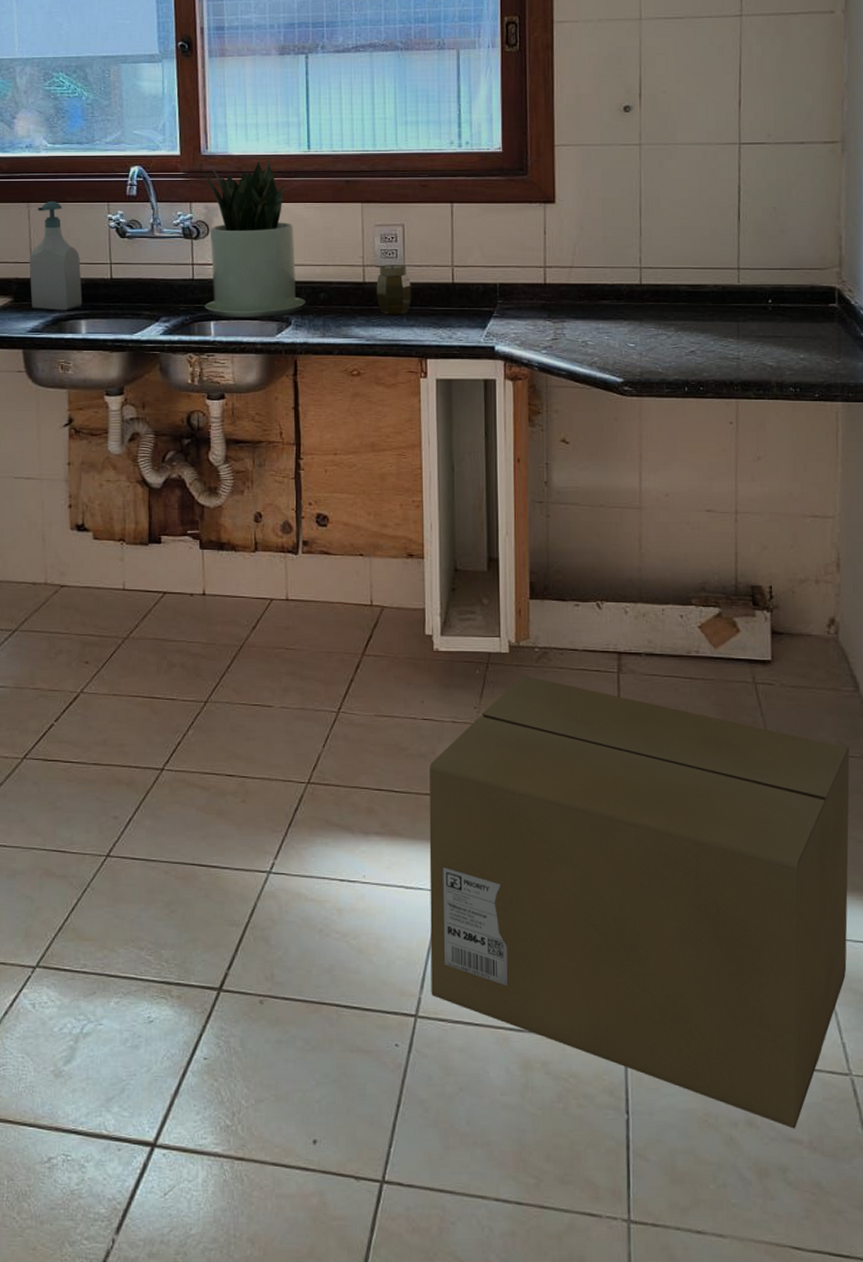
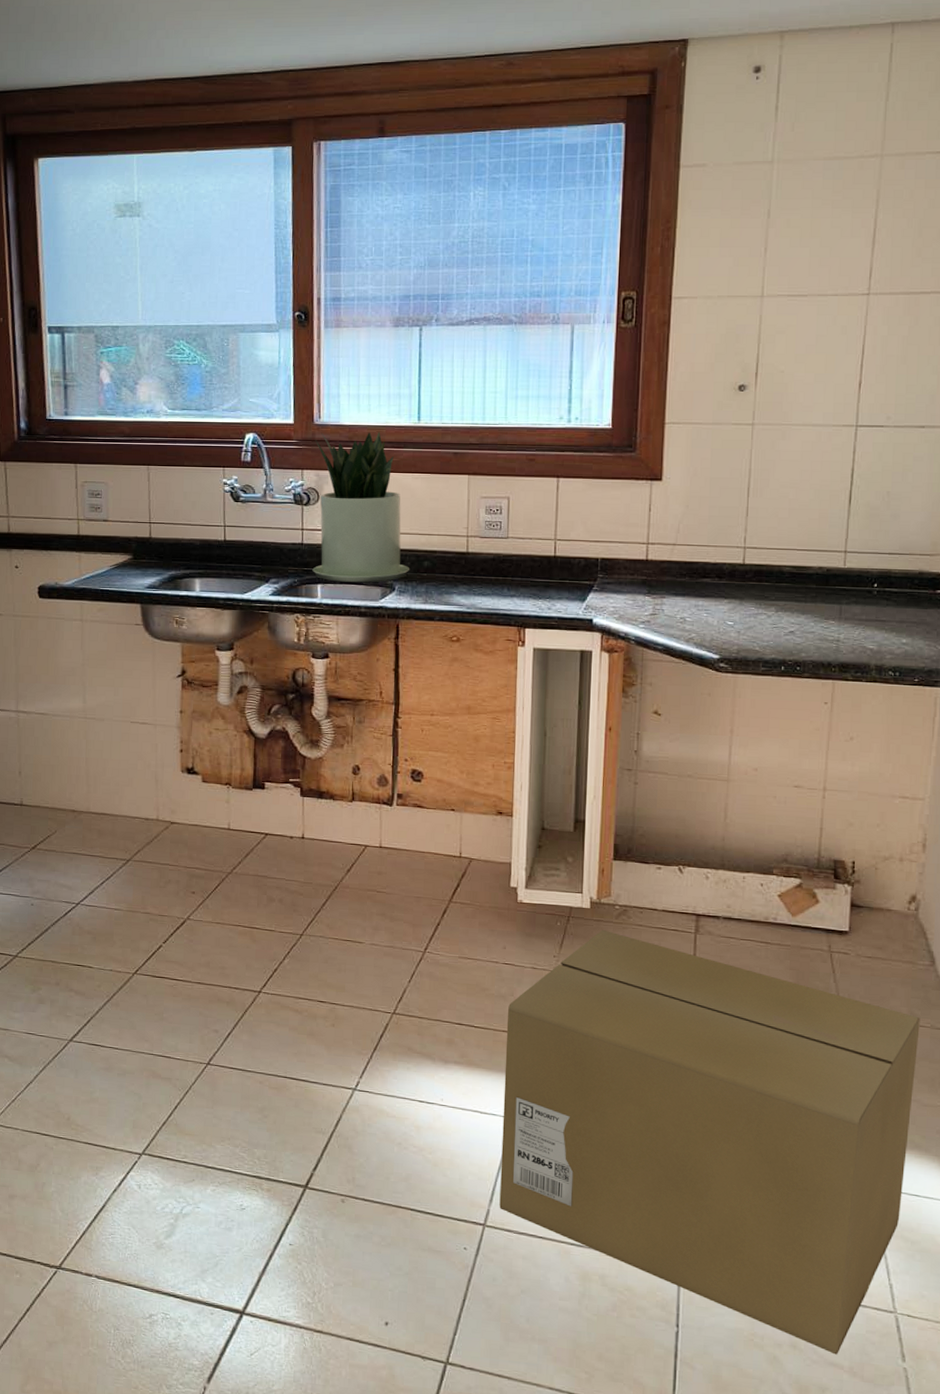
soap bottle: present [29,200,83,311] -> none [148,464,197,570]
jar: present [376,265,411,315] -> none [479,536,513,585]

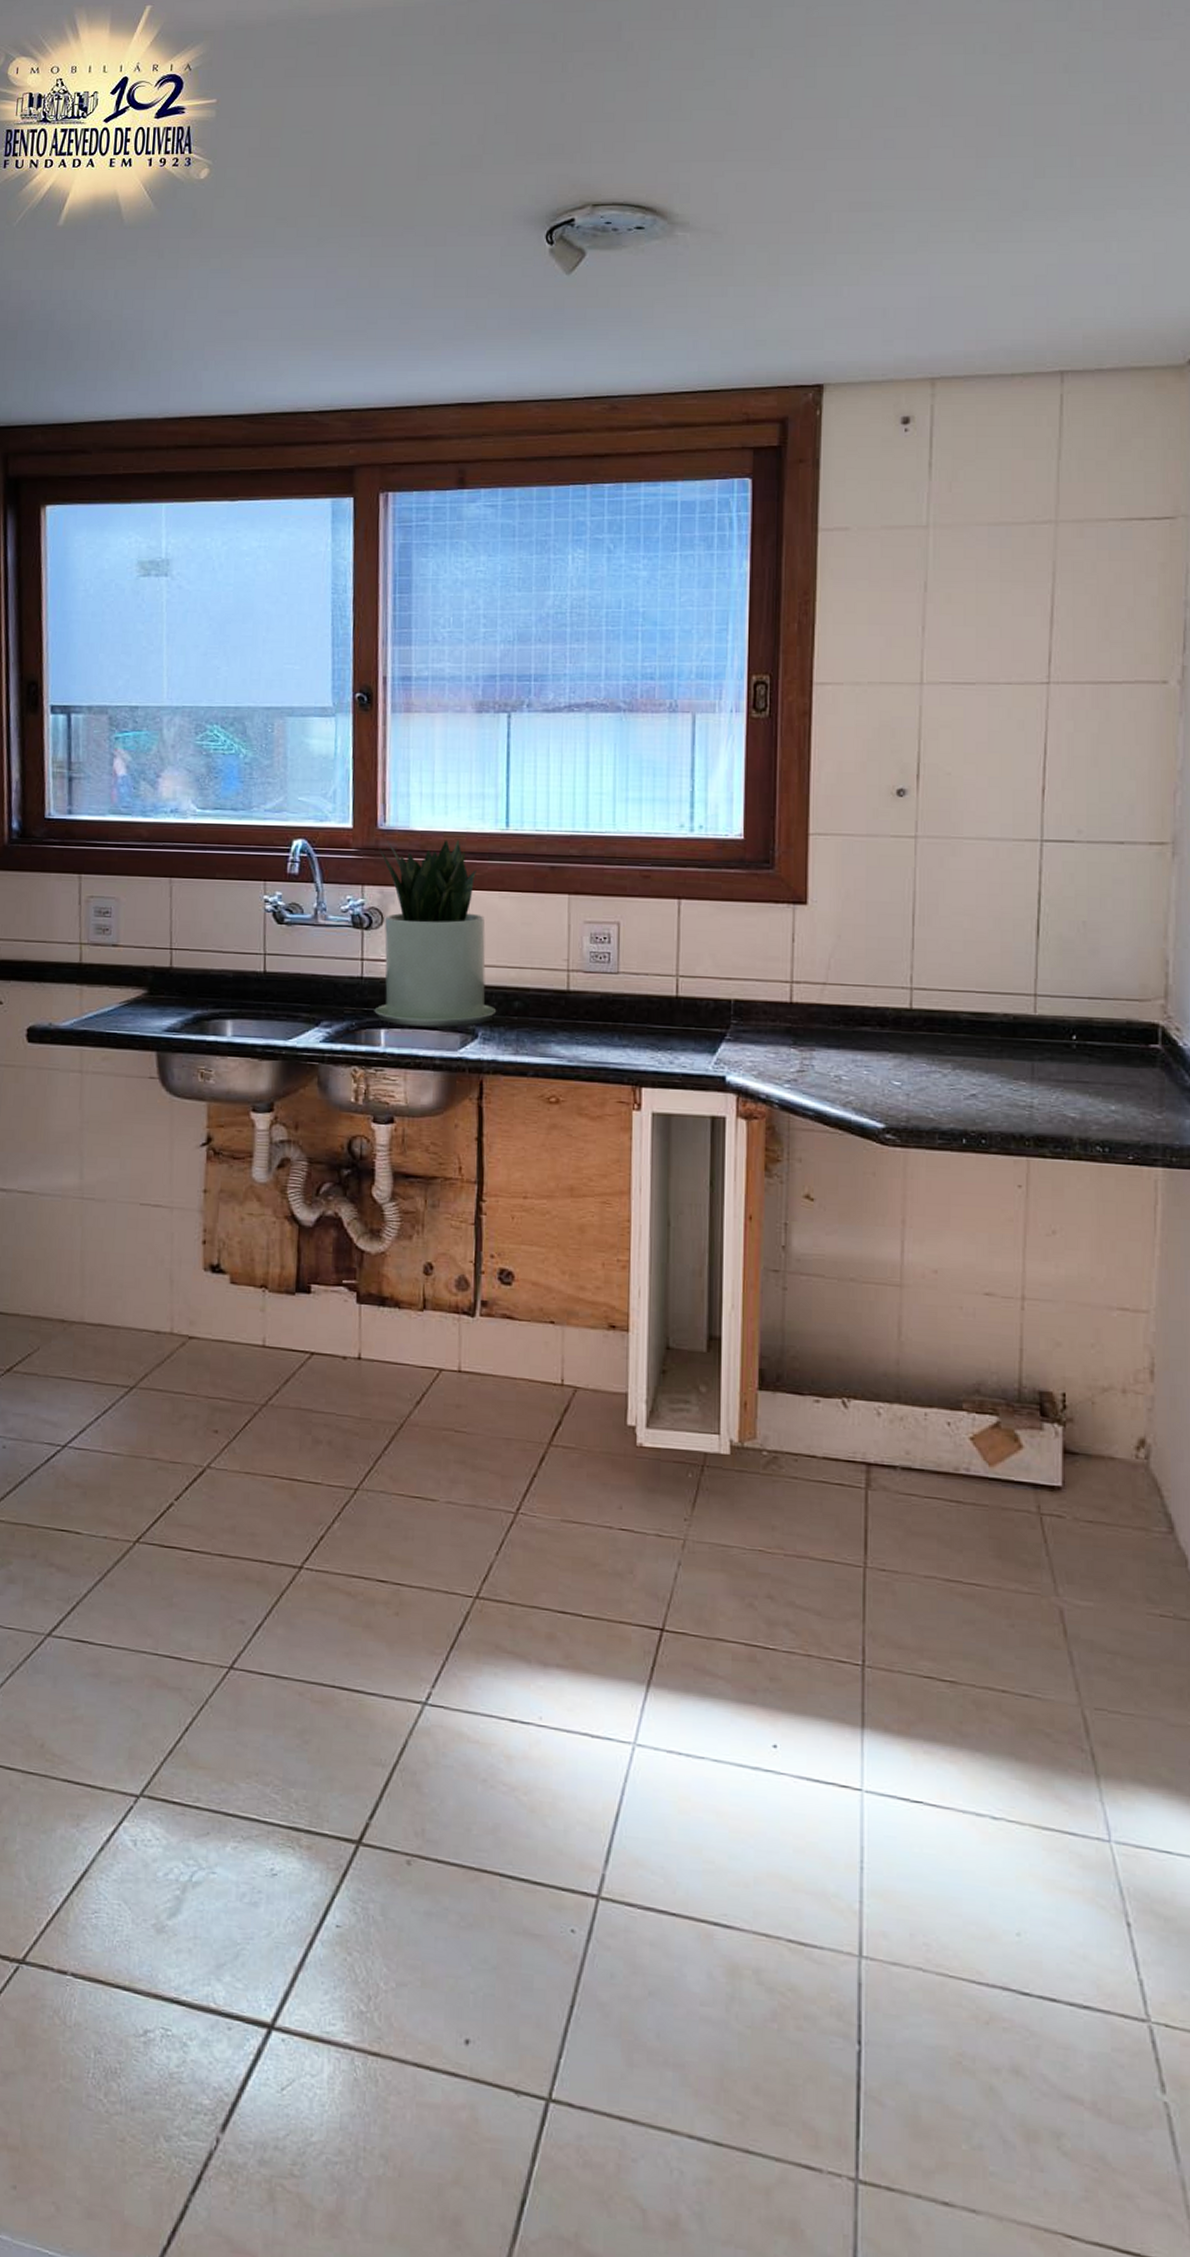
box: present [499,929,920,1355] -> none [618,1483,1160,2084]

